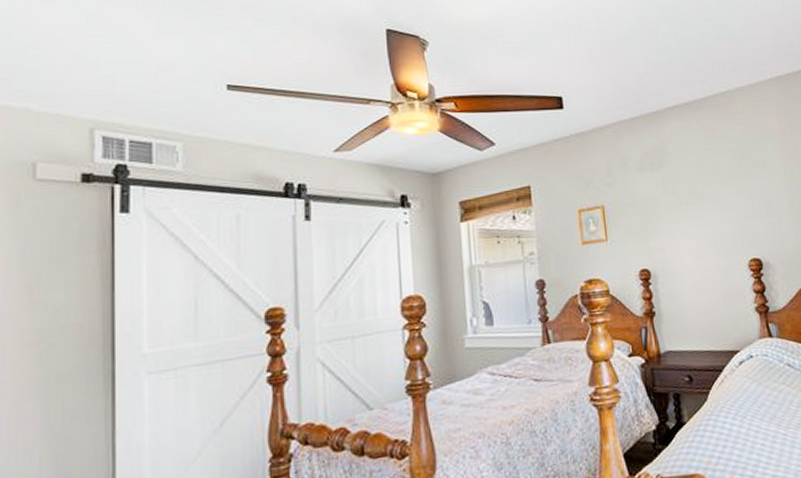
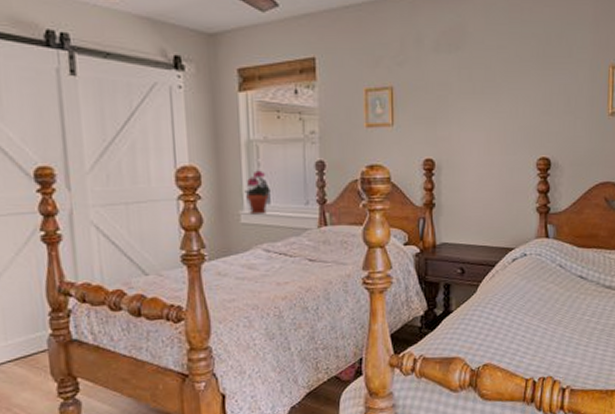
potted plant: none [468,294,495,338] -> present [245,170,272,215]

